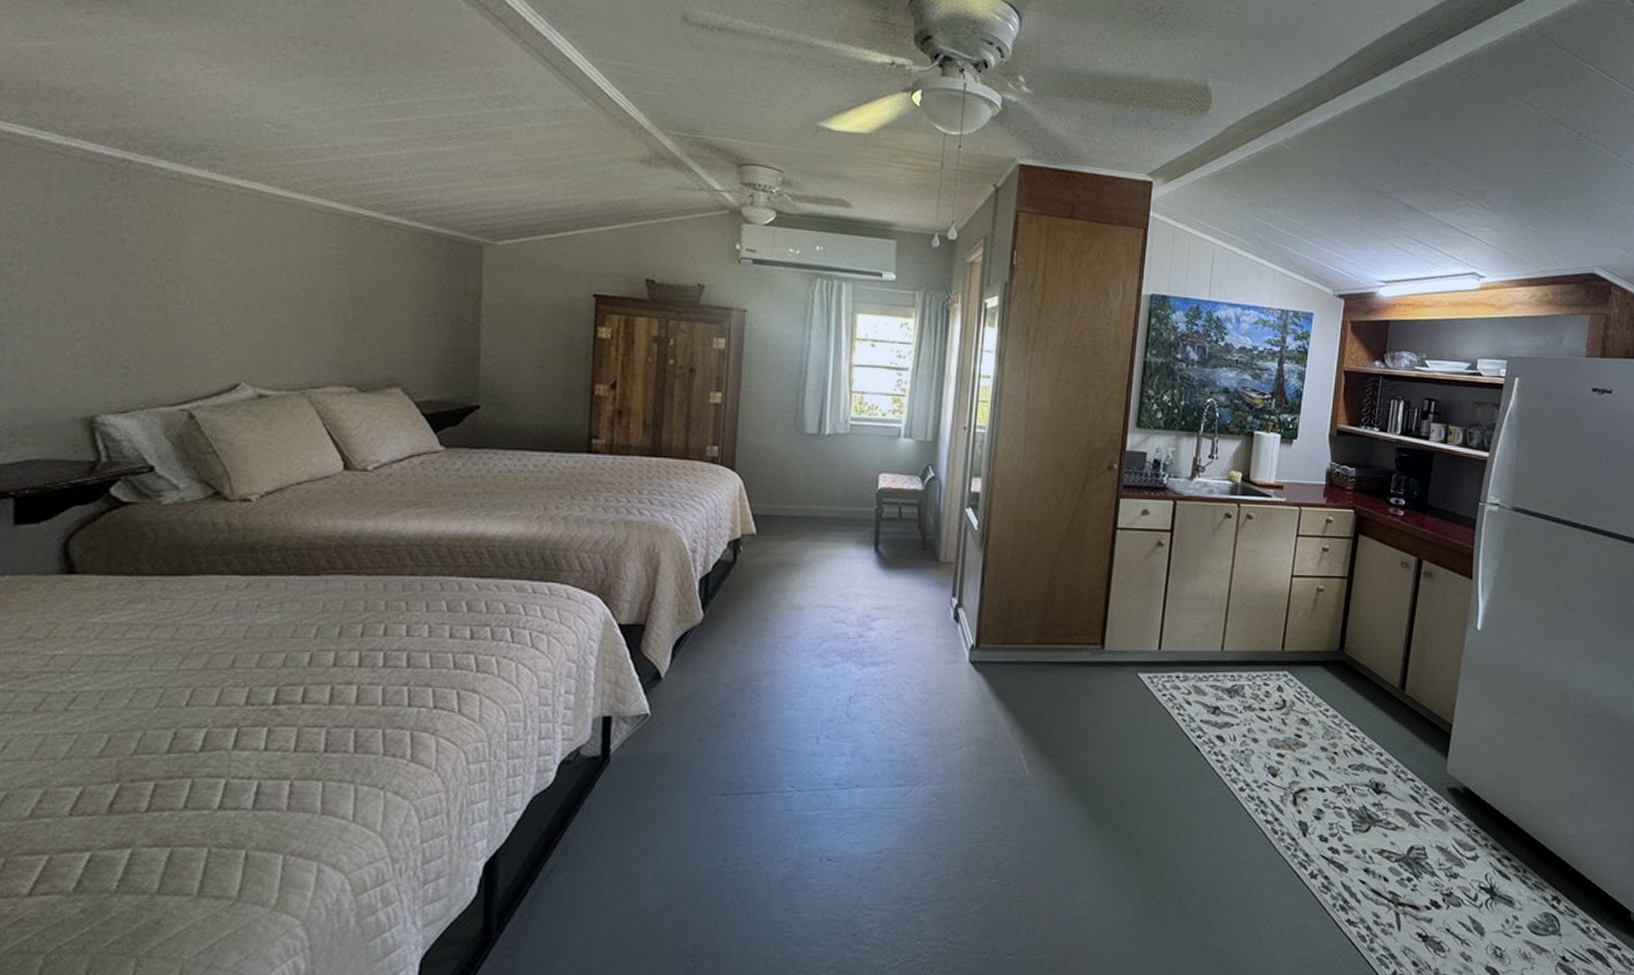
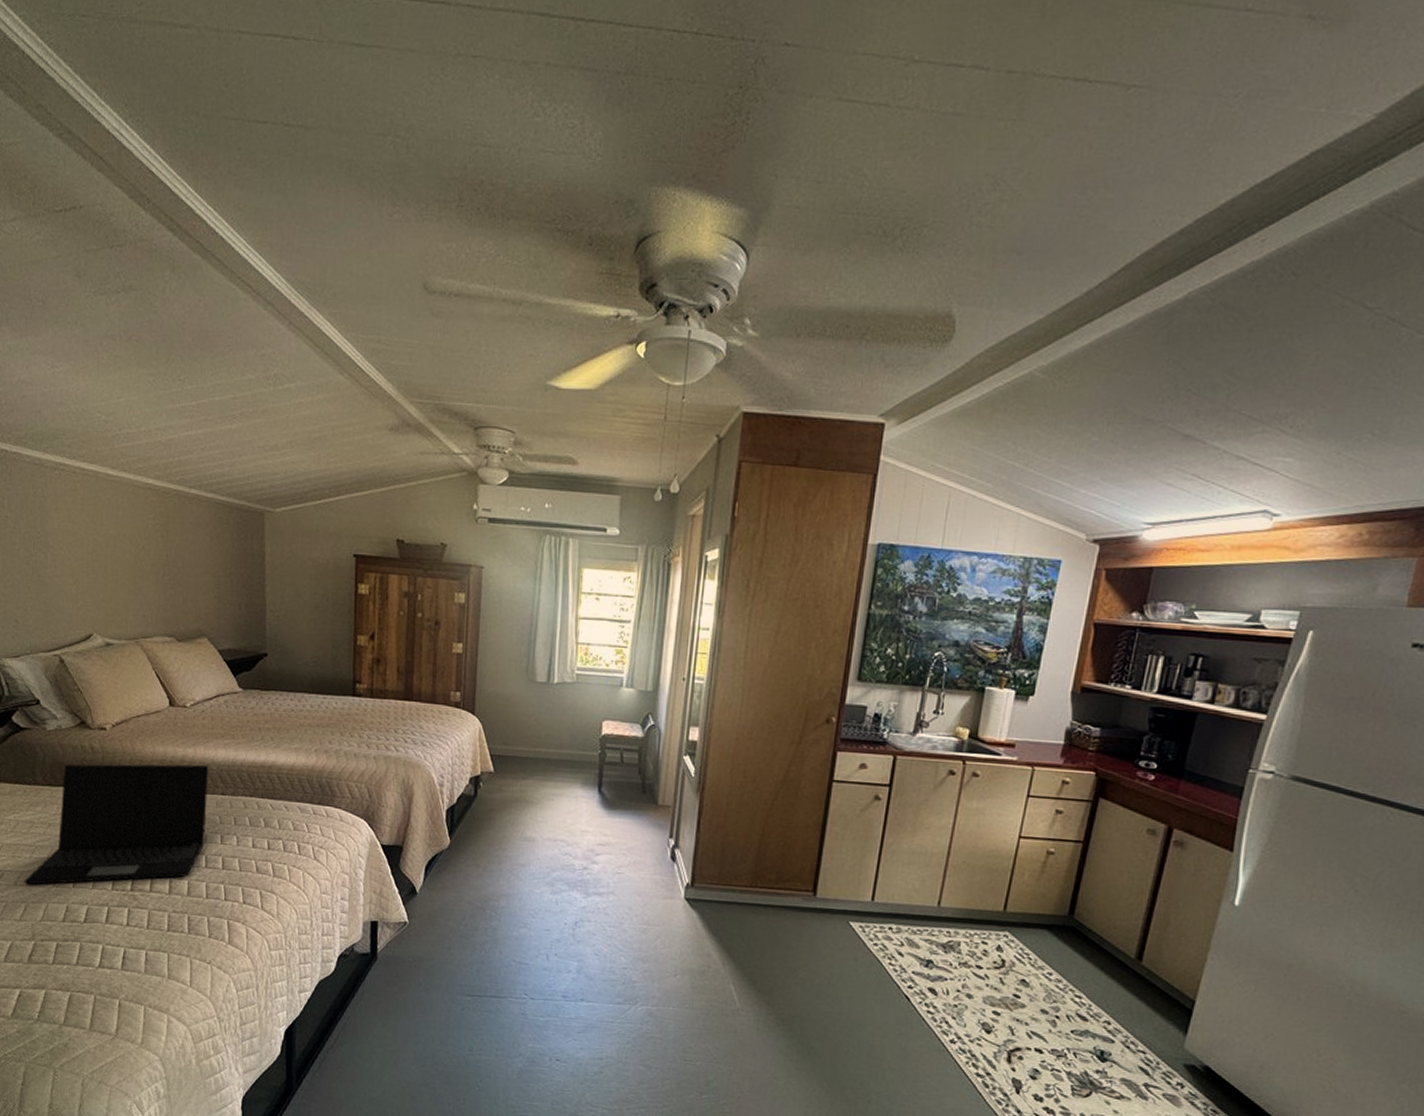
laptop: none [110,539,395,708] -> present [24,764,209,885]

